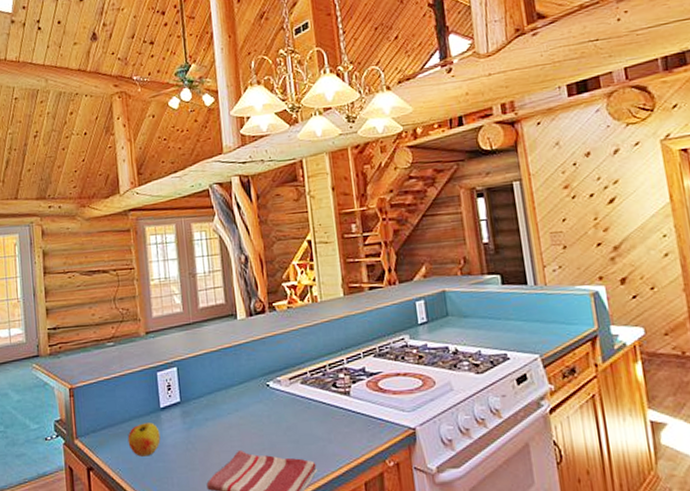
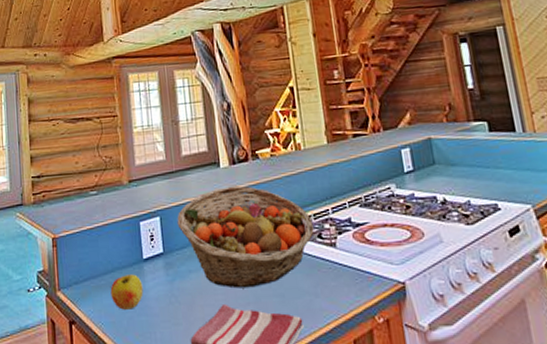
fruit basket: none [194,337,329,435] -> present [177,186,314,289]

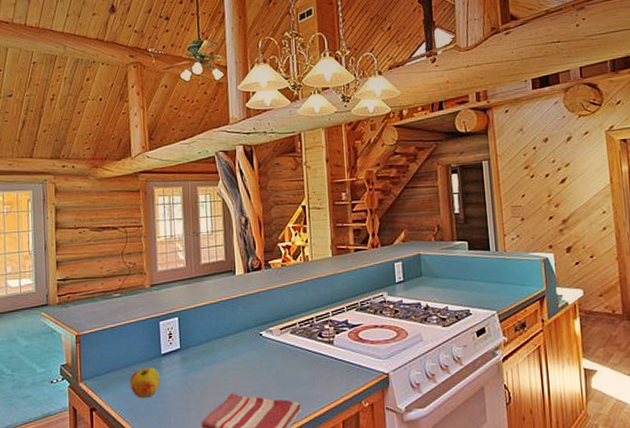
fruit basket: present [177,186,314,289] -> none [194,291,315,379]

